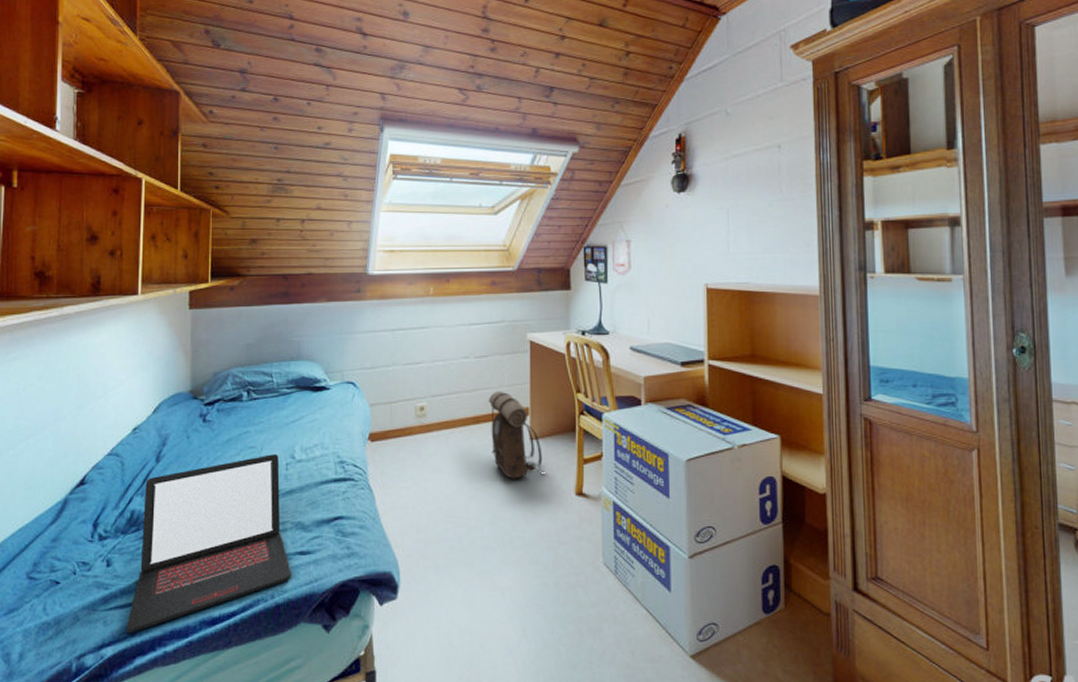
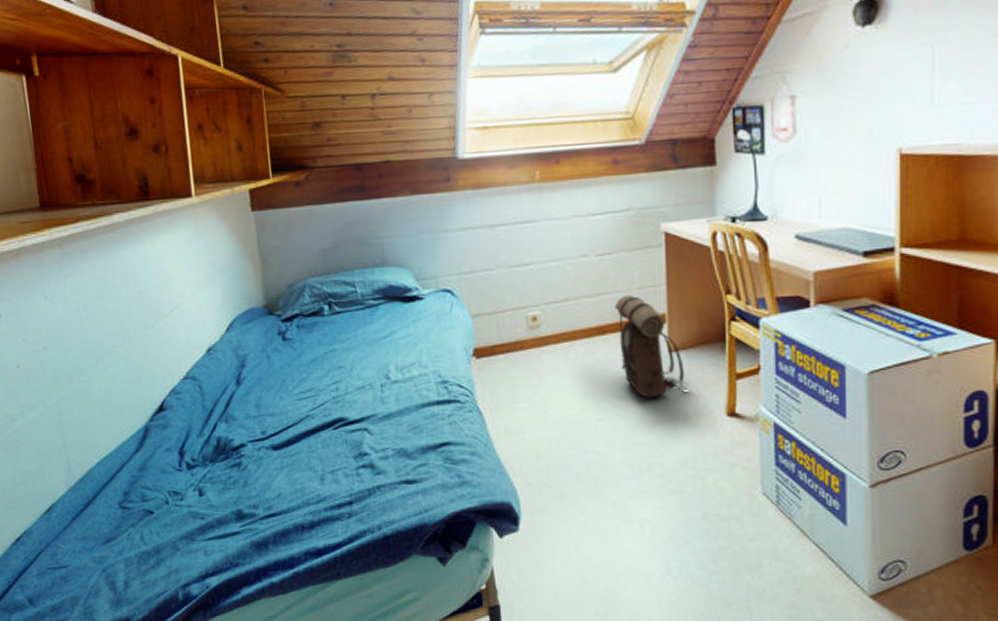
laptop: present [126,454,291,634] -> none [228,375,398,564]

